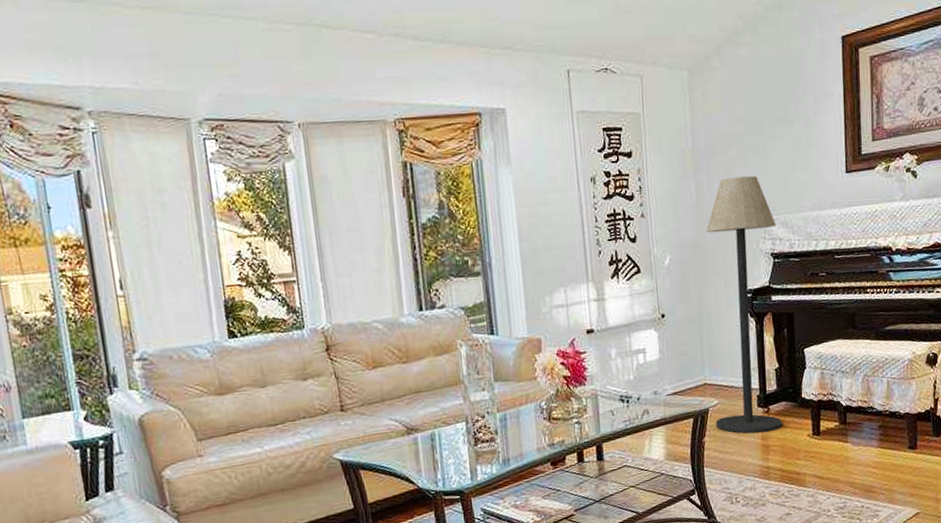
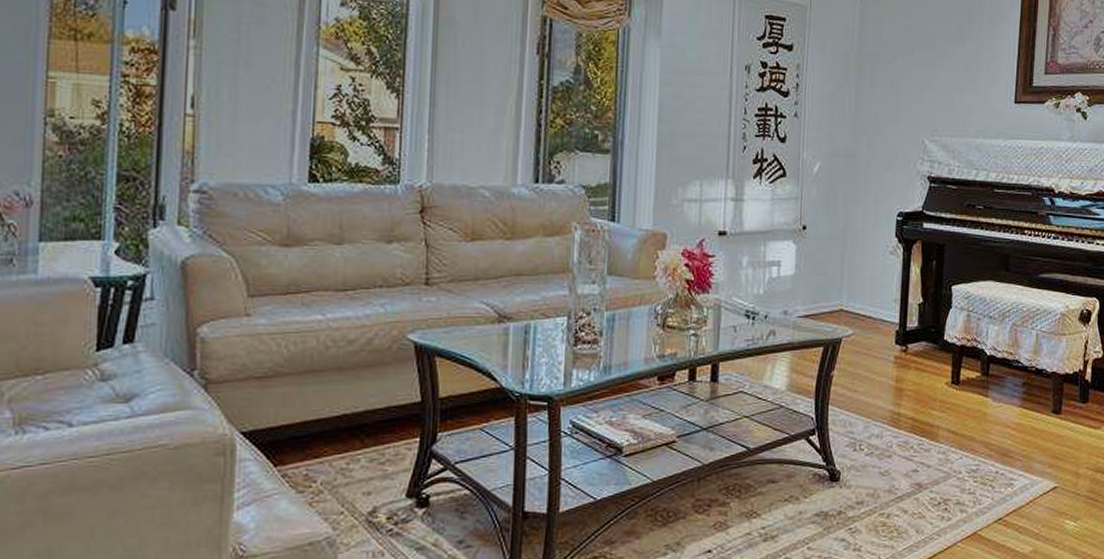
floor lamp: present [706,175,782,433] -> none [847,89,937,373]

